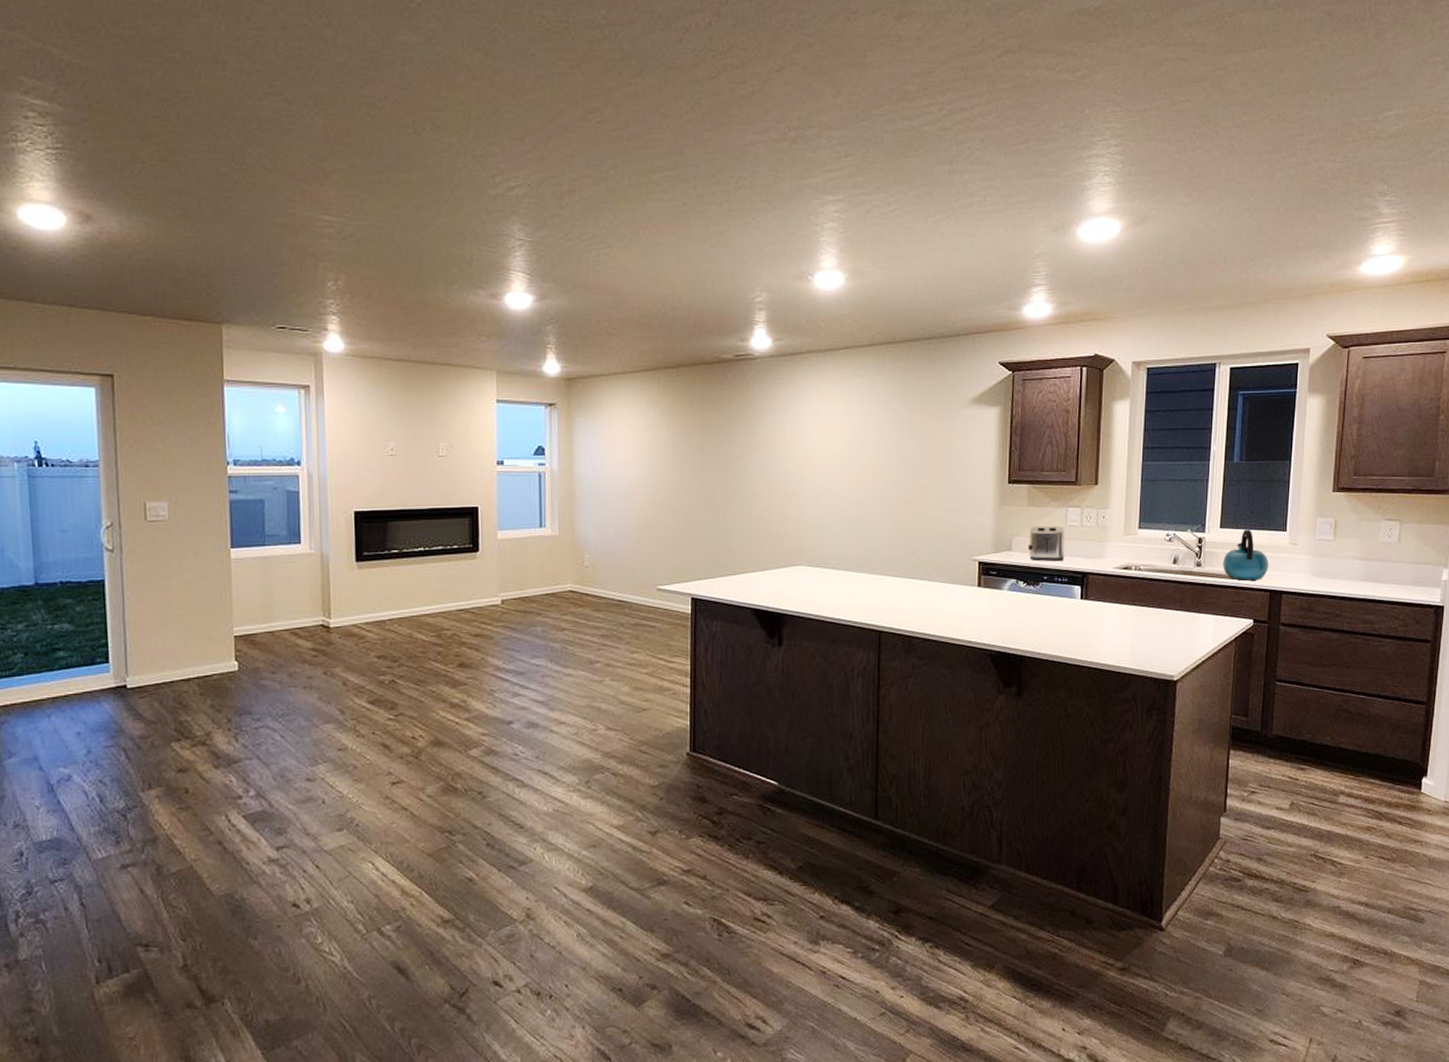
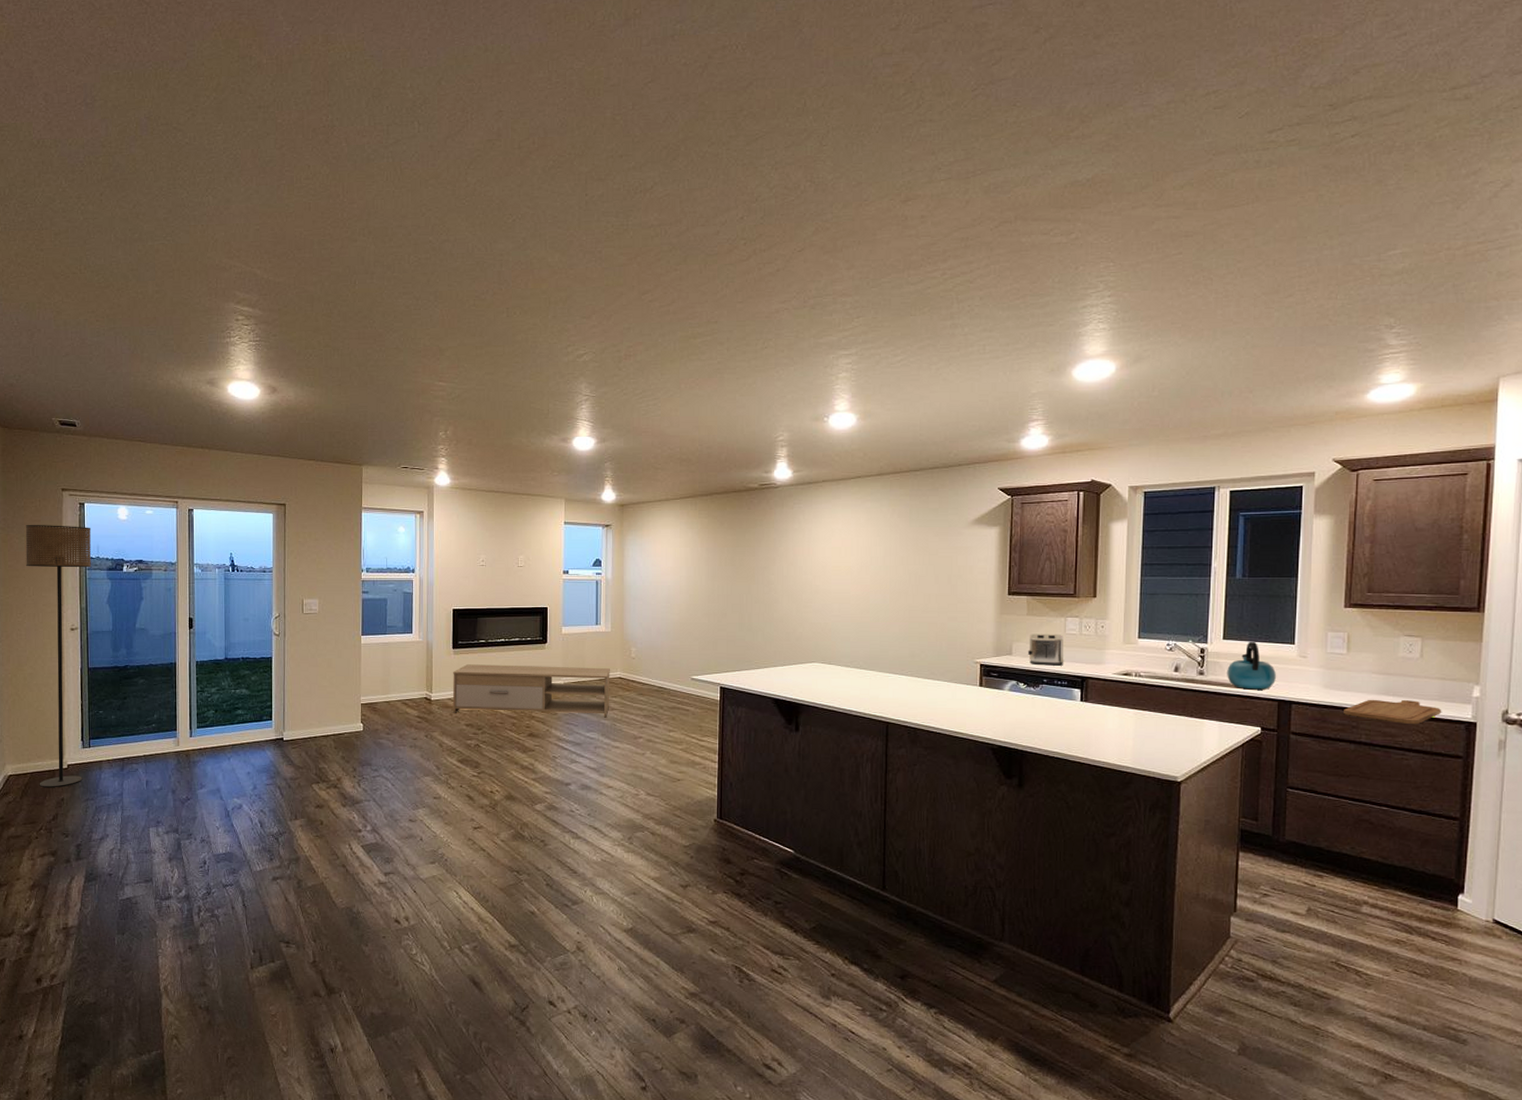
tv stand: none [357,579,559,643] -> present [453,664,610,718]
chopping board: none [1329,585,1414,611] -> present [1344,699,1441,725]

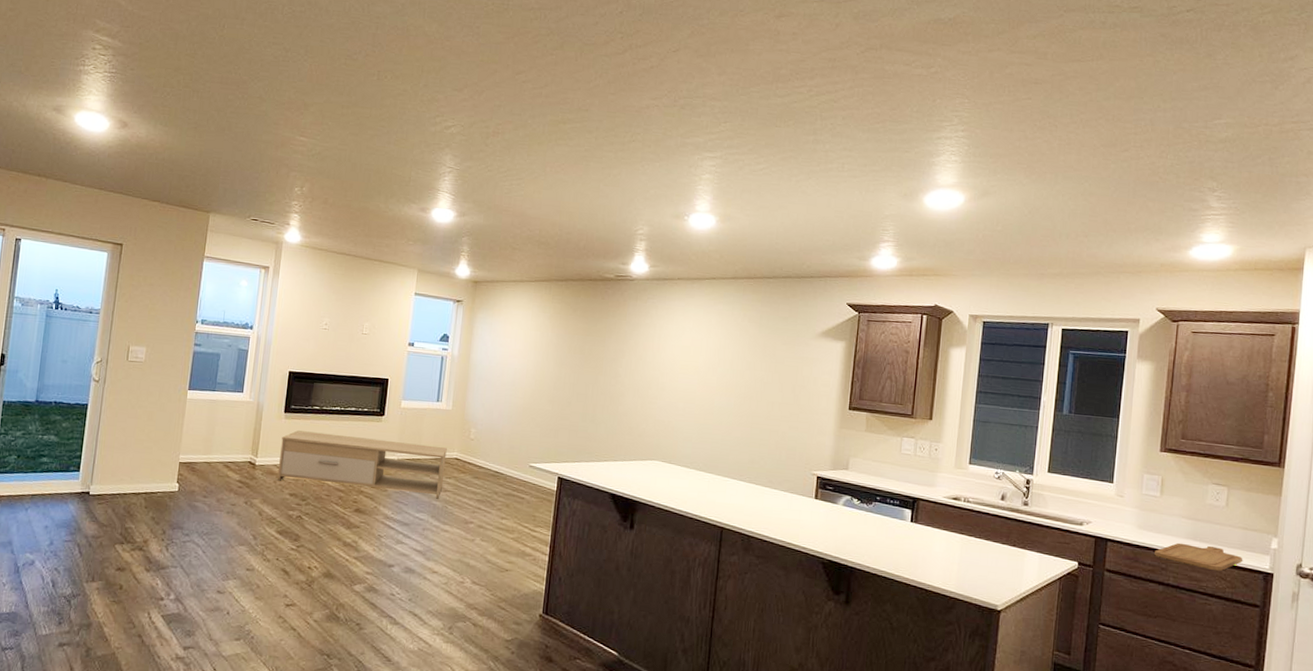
toaster: present [1027,633,1063,666] -> none [863,450,899,485]
kettle: present [1227,641,1277,690] -> none [1049,476,1096,525]

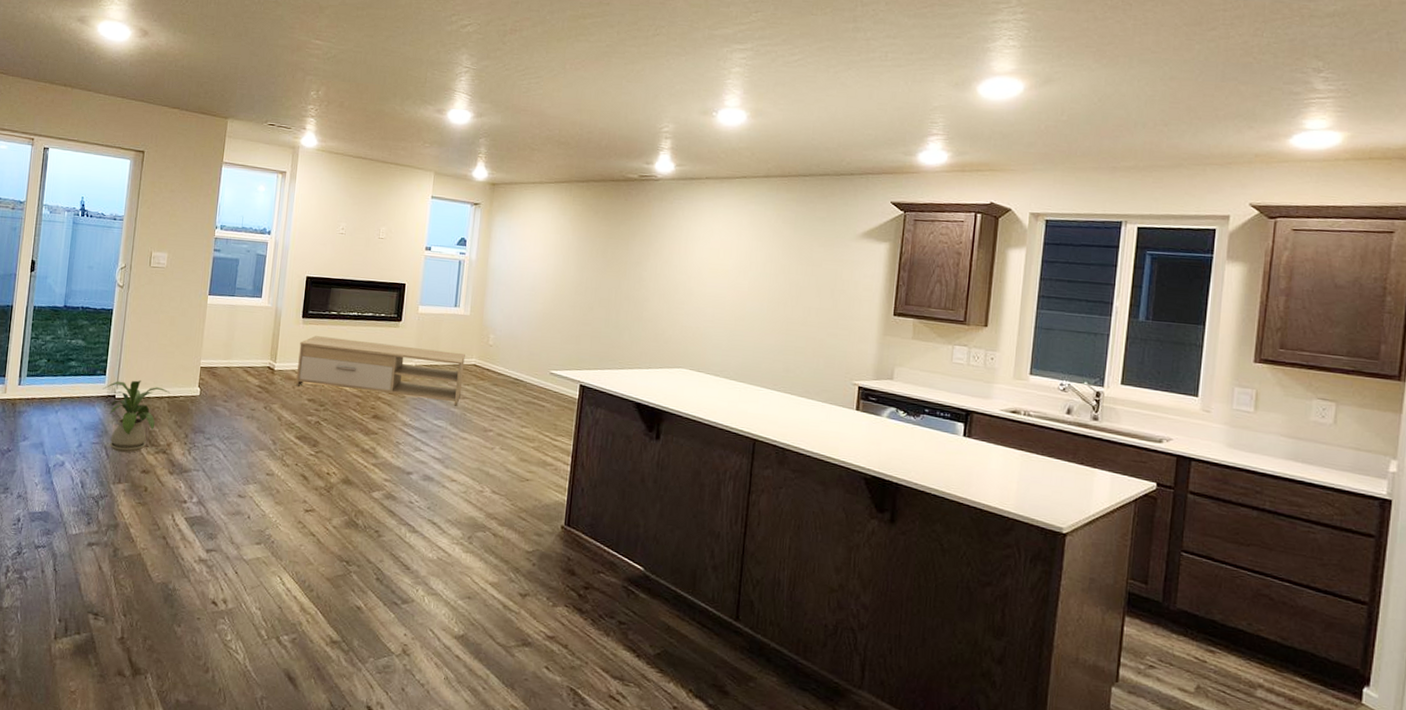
house plant: none [76,475,147,550] -> present [103,379,170,453]
chopping board: present [1154,542,1242,572] -> none [1247,463,1354,497]

